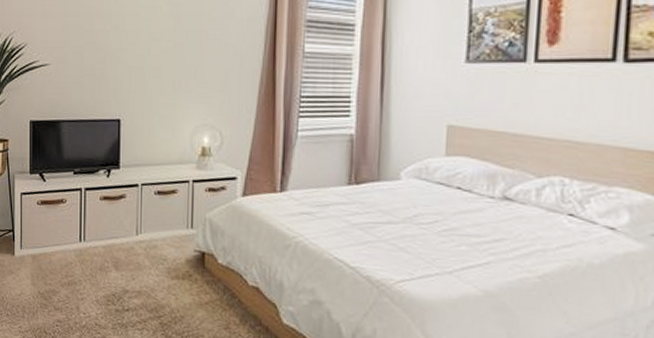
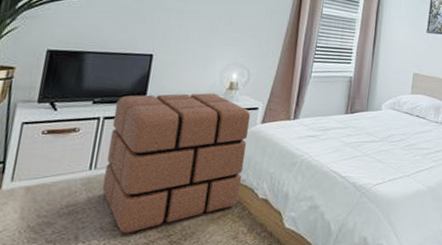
pouf: none [92,160,229,310] -> present [102,93,251,233]

